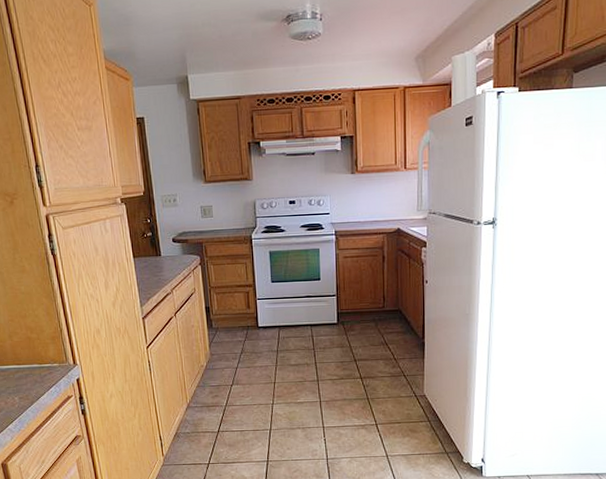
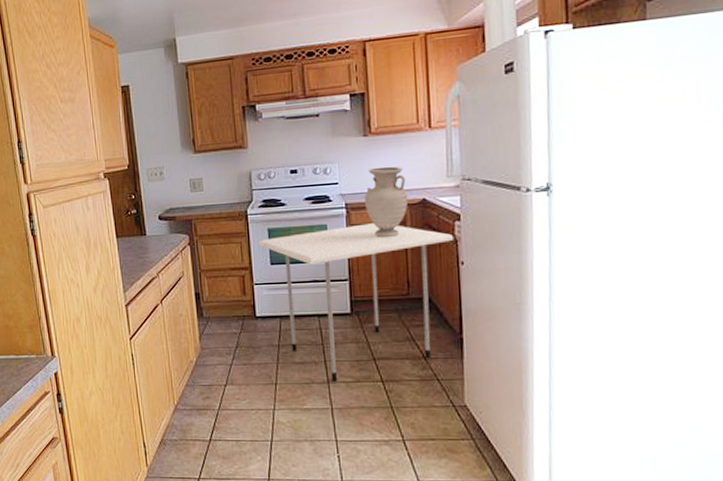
dining table: none [261,248,421,379] -> present [258,223,454,381]
vase: none [351,200,386,261] -> present [365,166,409,238]

